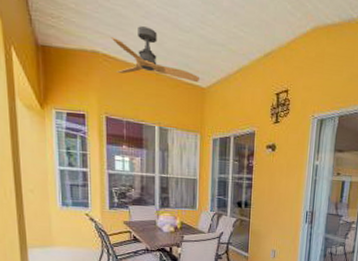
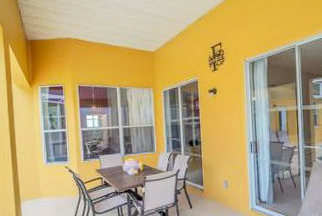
ceiling fan: present [111,26,199,83] -> none [79,14,149,51]

